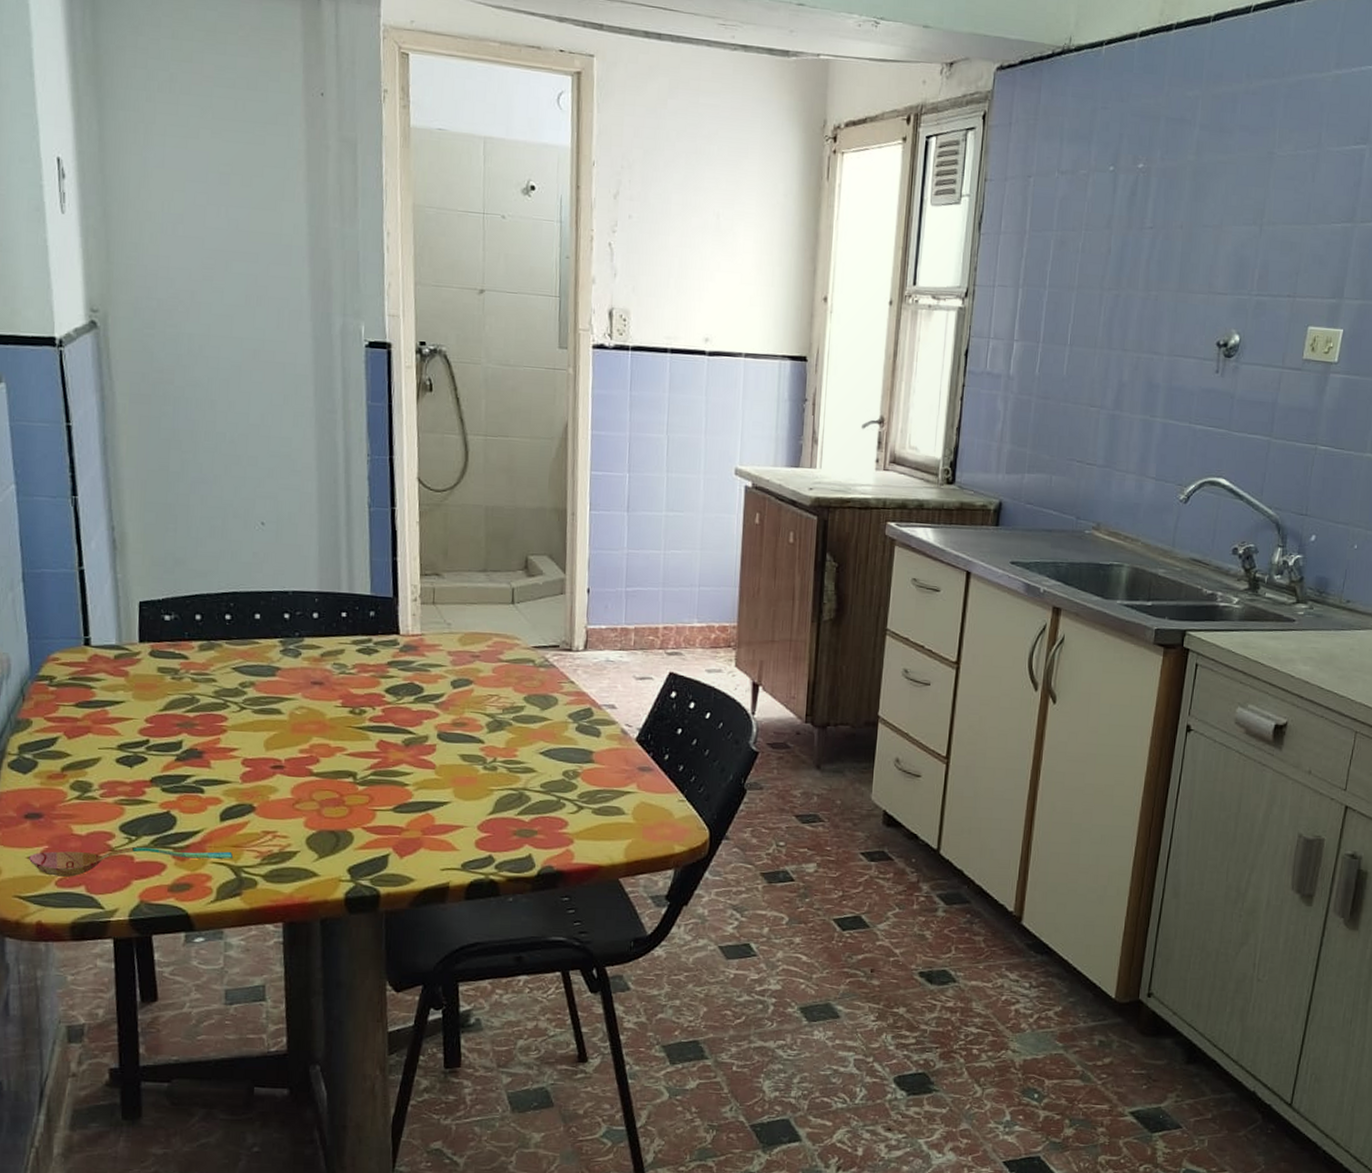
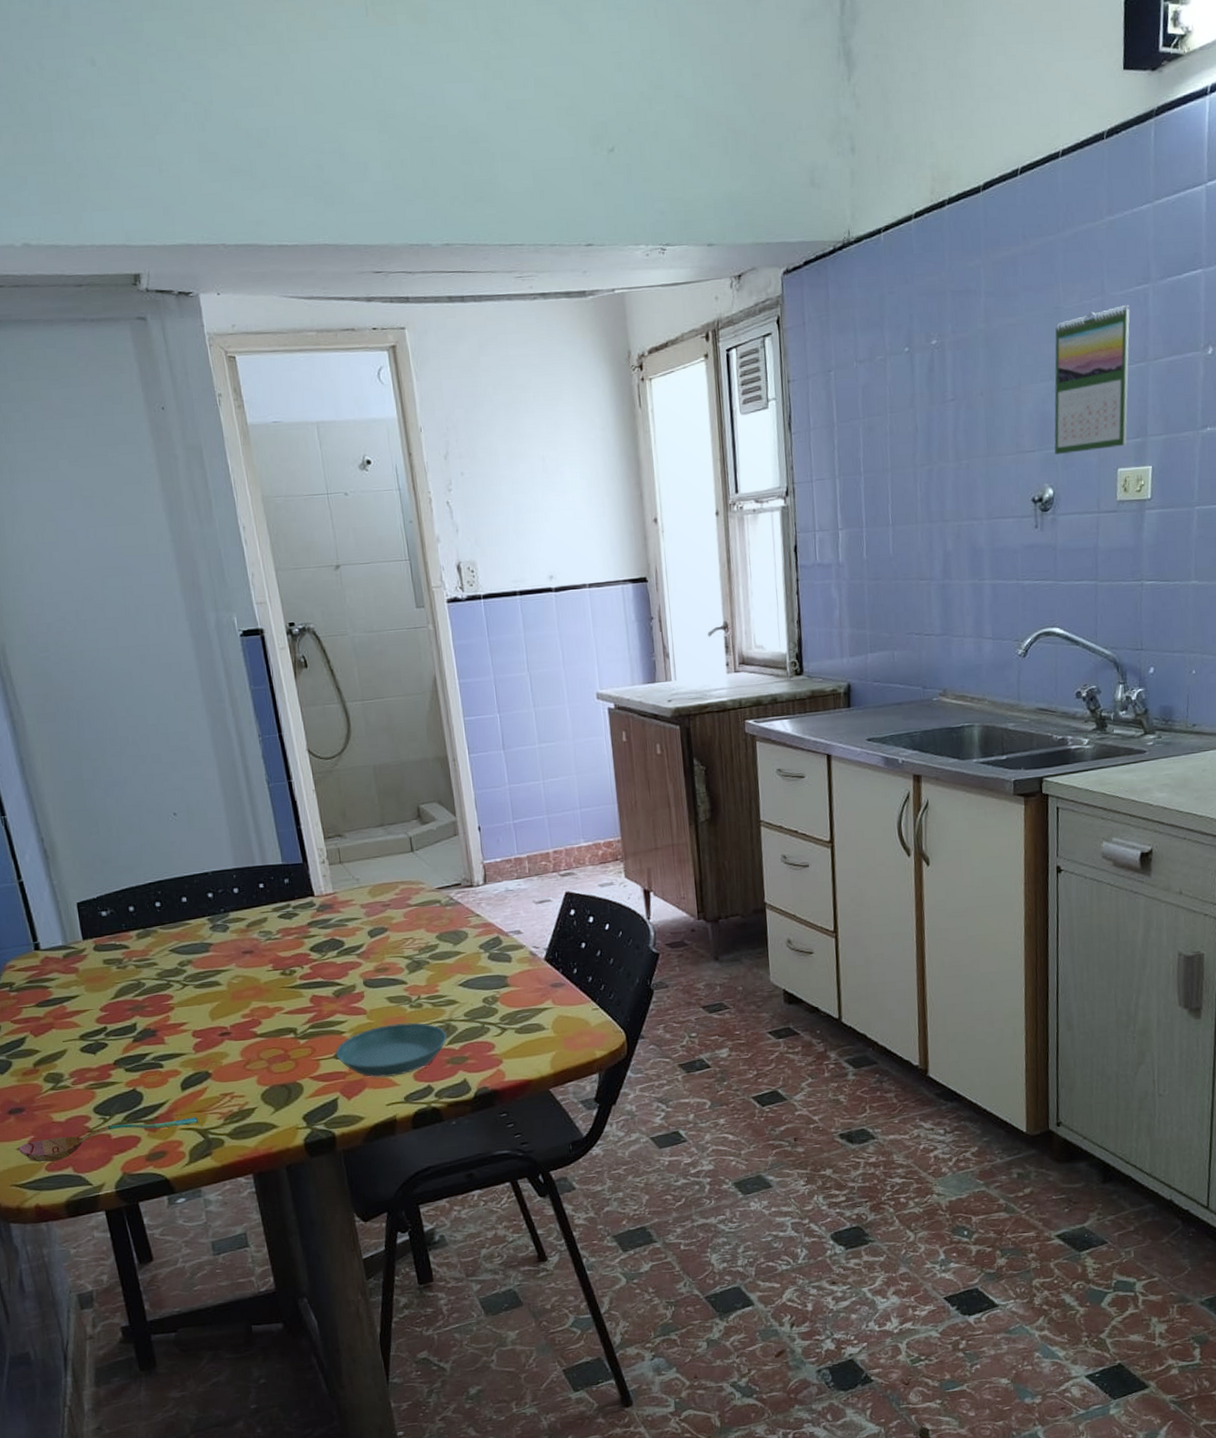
saucer: none [395,784,518,841] -> present [336,1022,447,1078]
calendar: none [1247,162,1344,305] -> present [1054,305,1130,454]

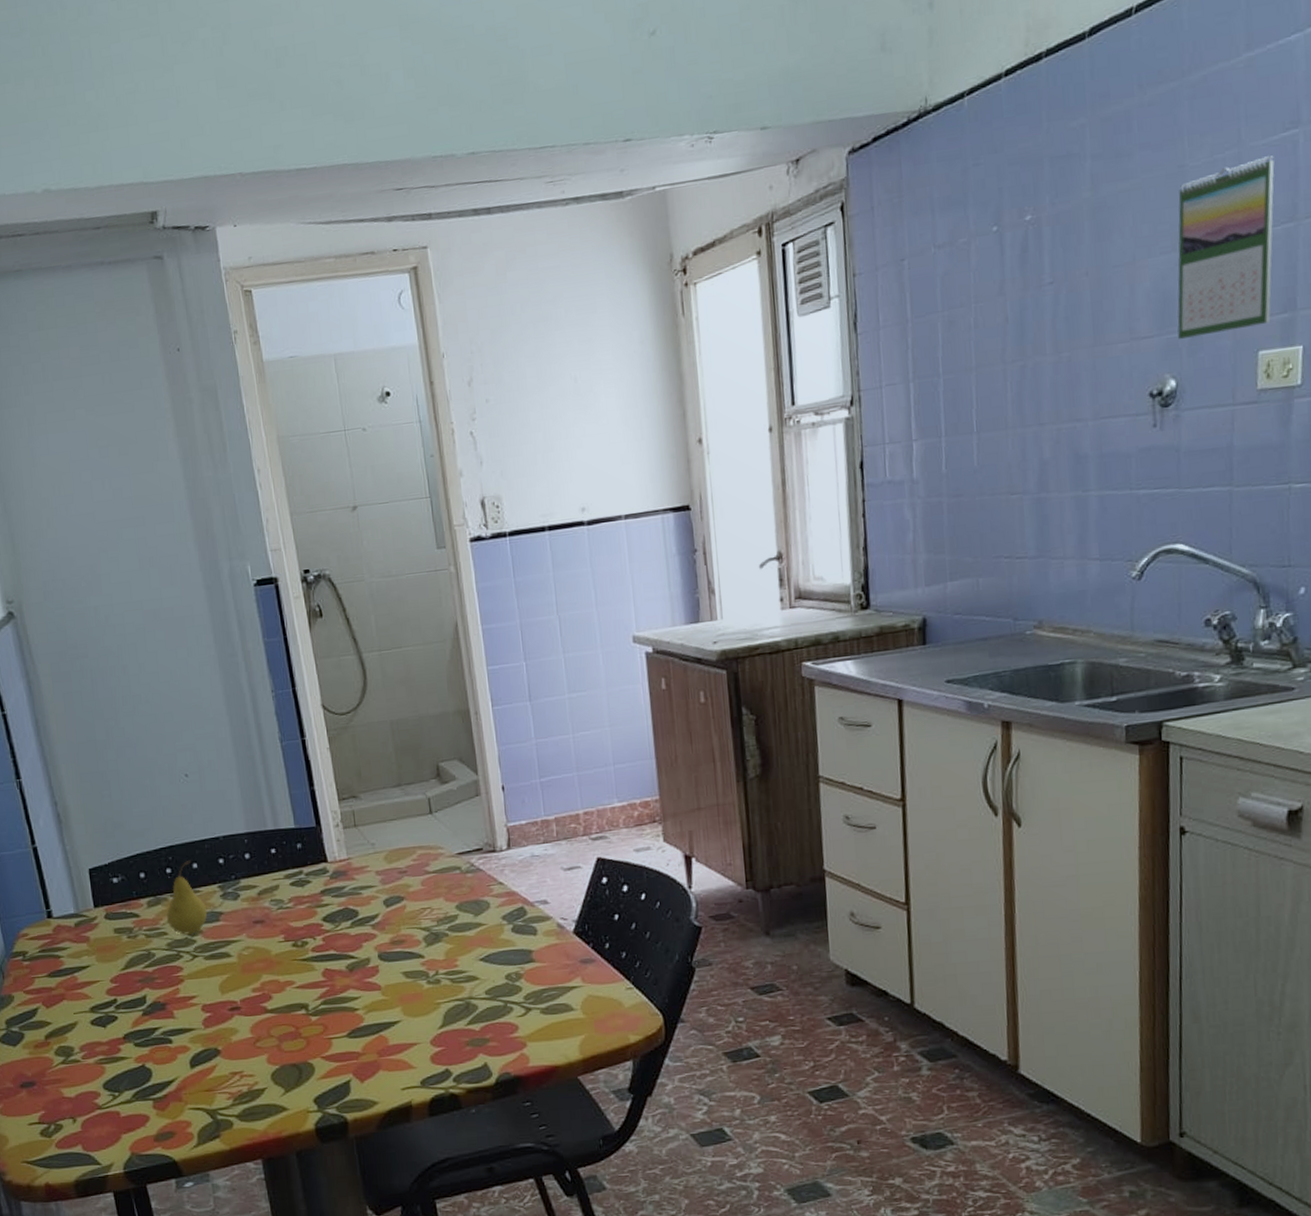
soupspoon: present [19,1116,198,1162] -> none [30,1096,207,1139]
fruit: none [155,895,198,965] -> present [166,860,208,935]
saucer: present [336,1022,447,1078] -> none [349,999,467,1060]

